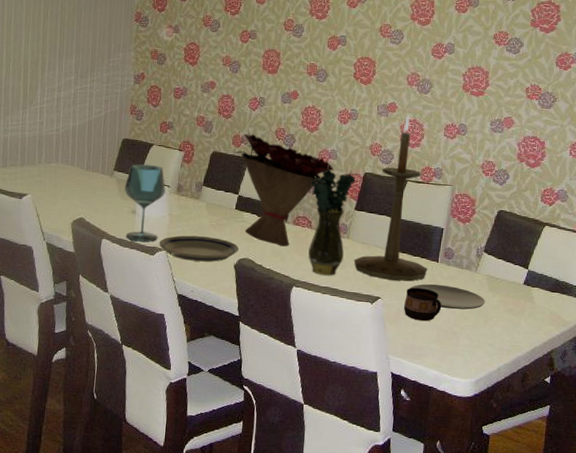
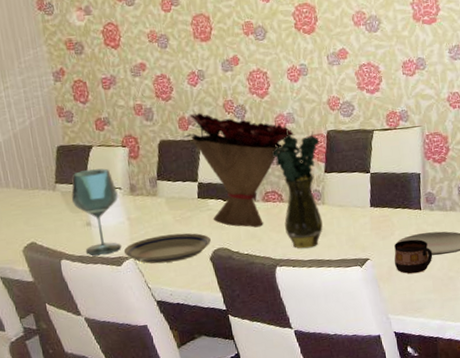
candlestick: present [354,115,428,282] -> none [334,59,412,239]

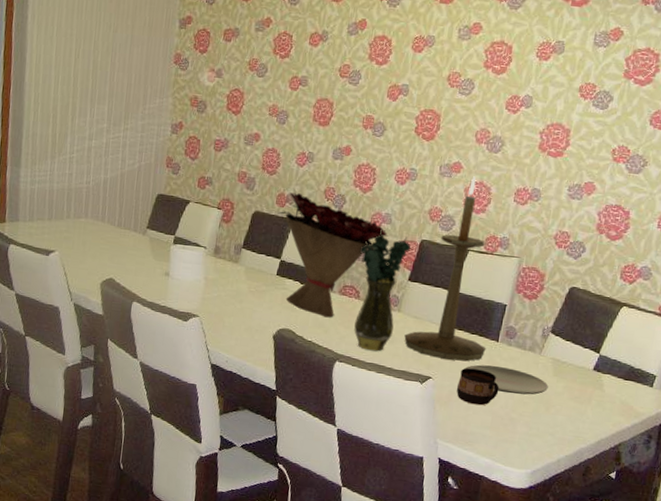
wine glass: present [71,168,122,255] -> none [157,222,202,307]
plate: present [123,233,211,264] -> none [192,301,279,331]
candlestick: none [334,59,412,239] -> present [404,176,486,362]

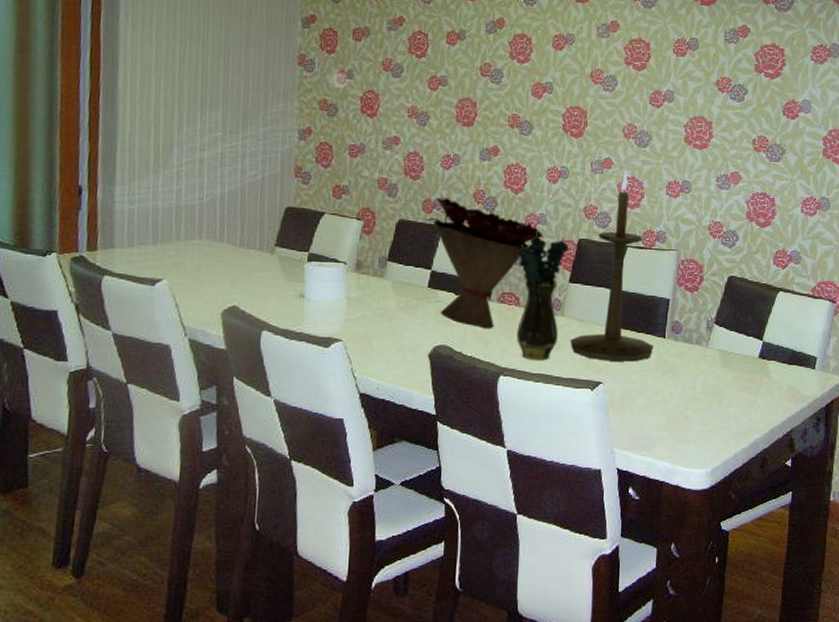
cup: present [456,368,499,406] -> none [628,368,671,407]
plate: present [464,364,548,395] -> none [634,363,718,391]

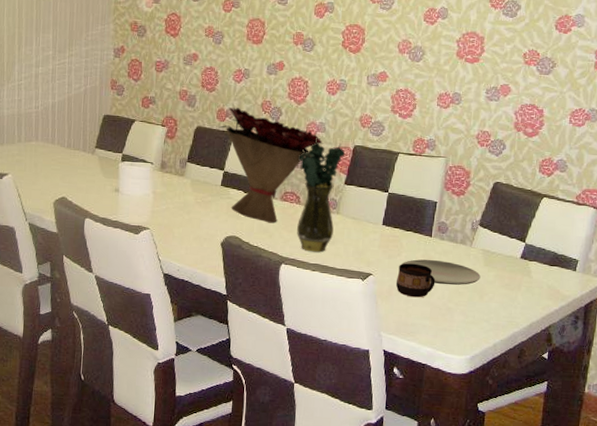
candlestick: present [570,171,654,362] -> none [344,84,421,257]
cup: none [628,368,671,407] -> present [395,263,436,298]
plate: none [634,363,718,391] -> present [401,259,481,285]

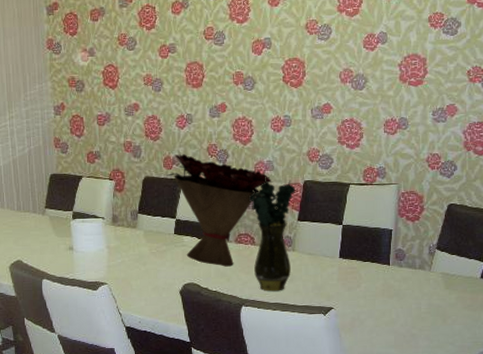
cup: present [395,263,436,298] -> none [357,293,397,327]
plate: present [401,259,481,285] -> none [362,287,442,312]

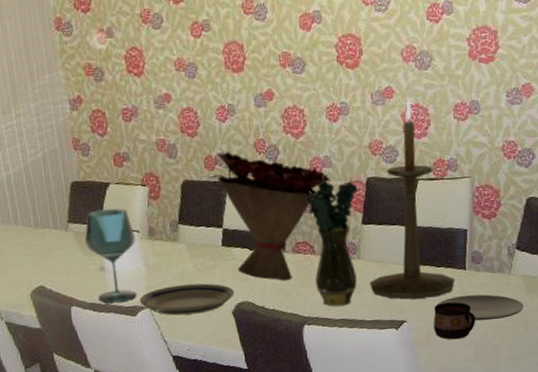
wine glass: none [58,198,101,278] -> present [84,208,137,303]
plate: none [100,265,182,292] -> present [139,283,234,316]
candlestick: none [302,114,380,289] -> present [370,99,455,299]
cup: none [357,293,397,327] -> present [433,302,476,340]
plate: none [362,287,442,312] -> present [437,294,524,321]

